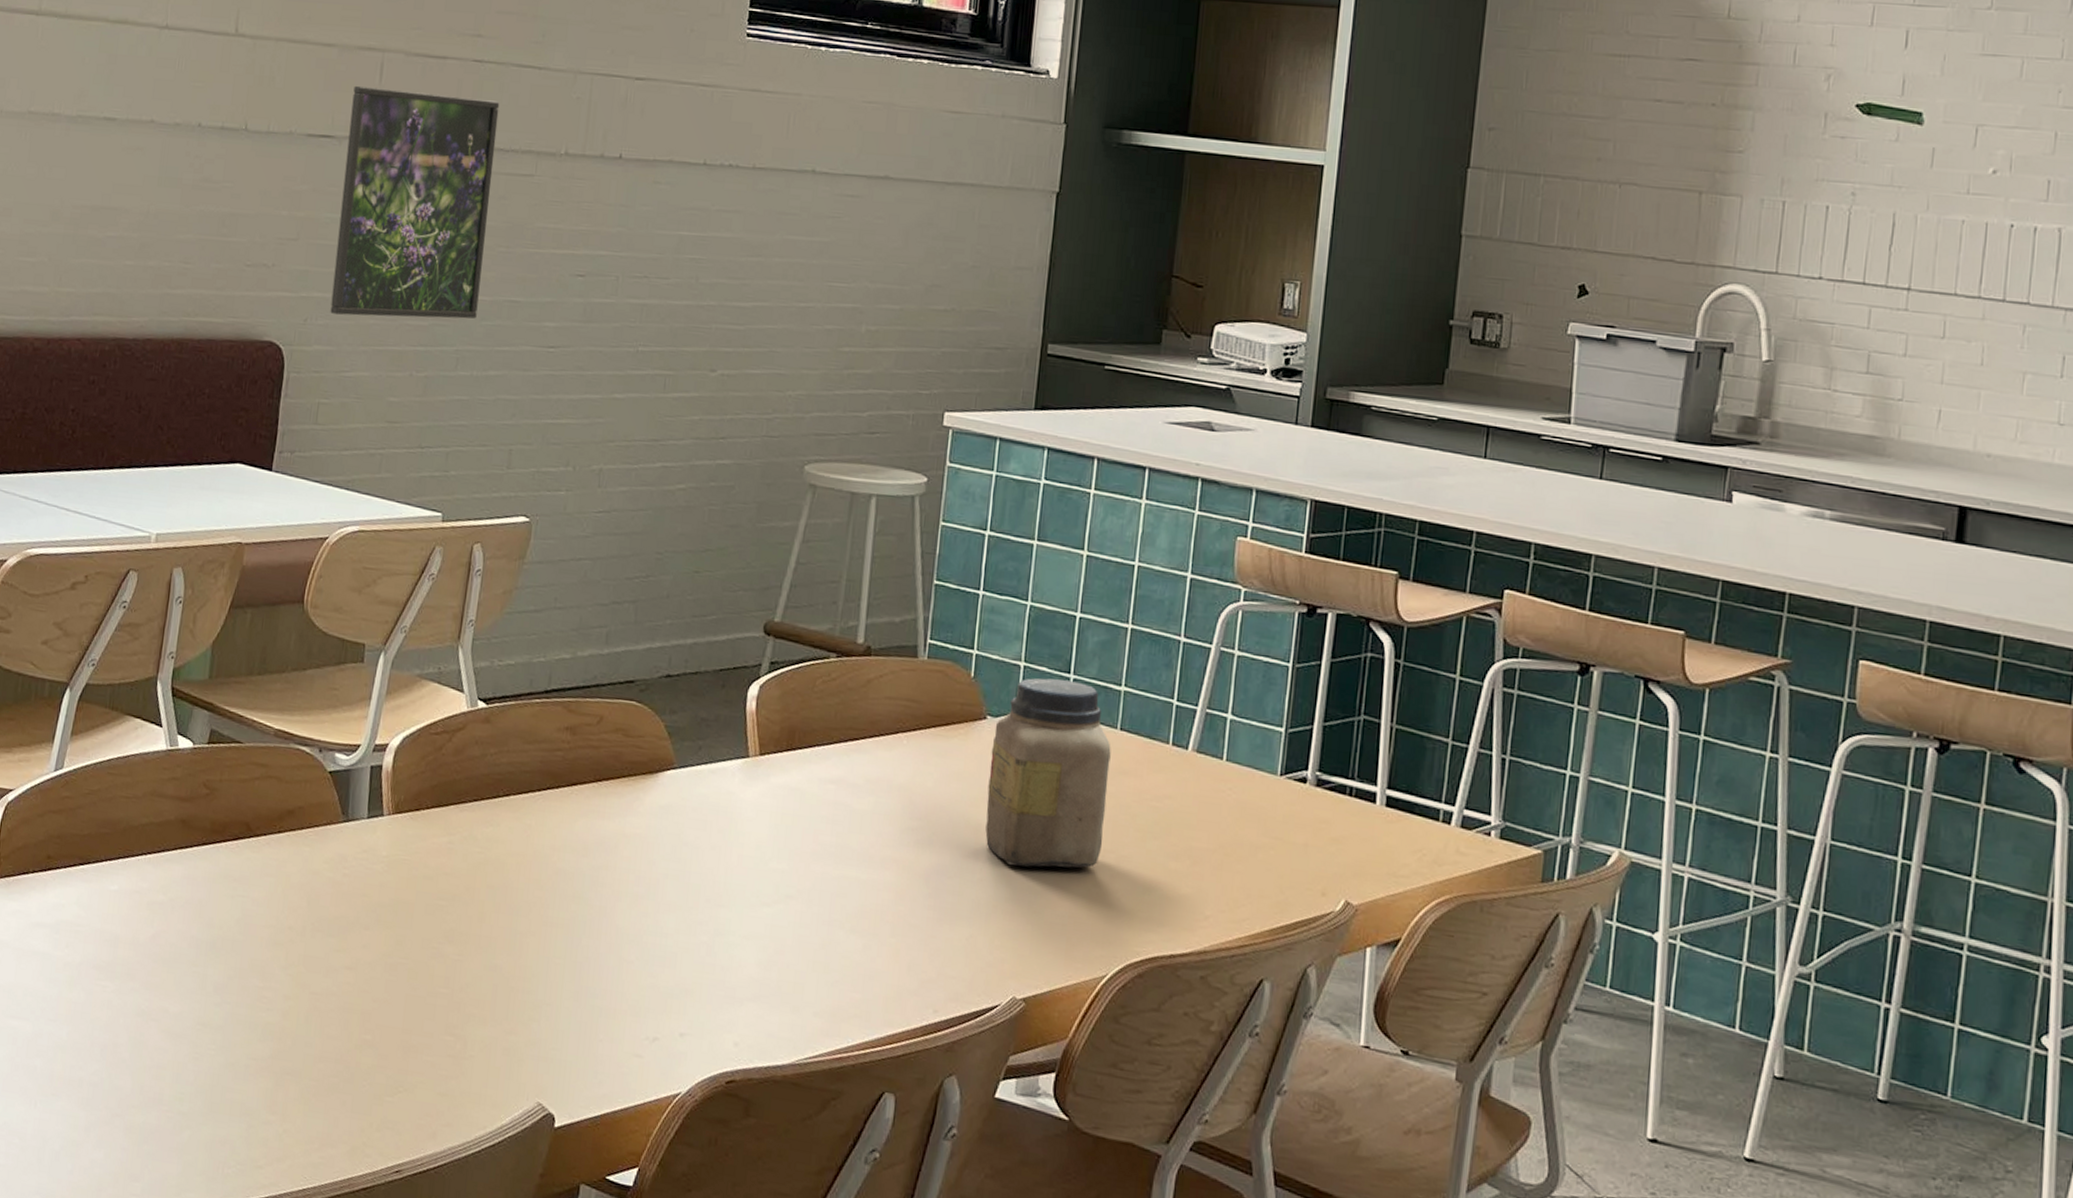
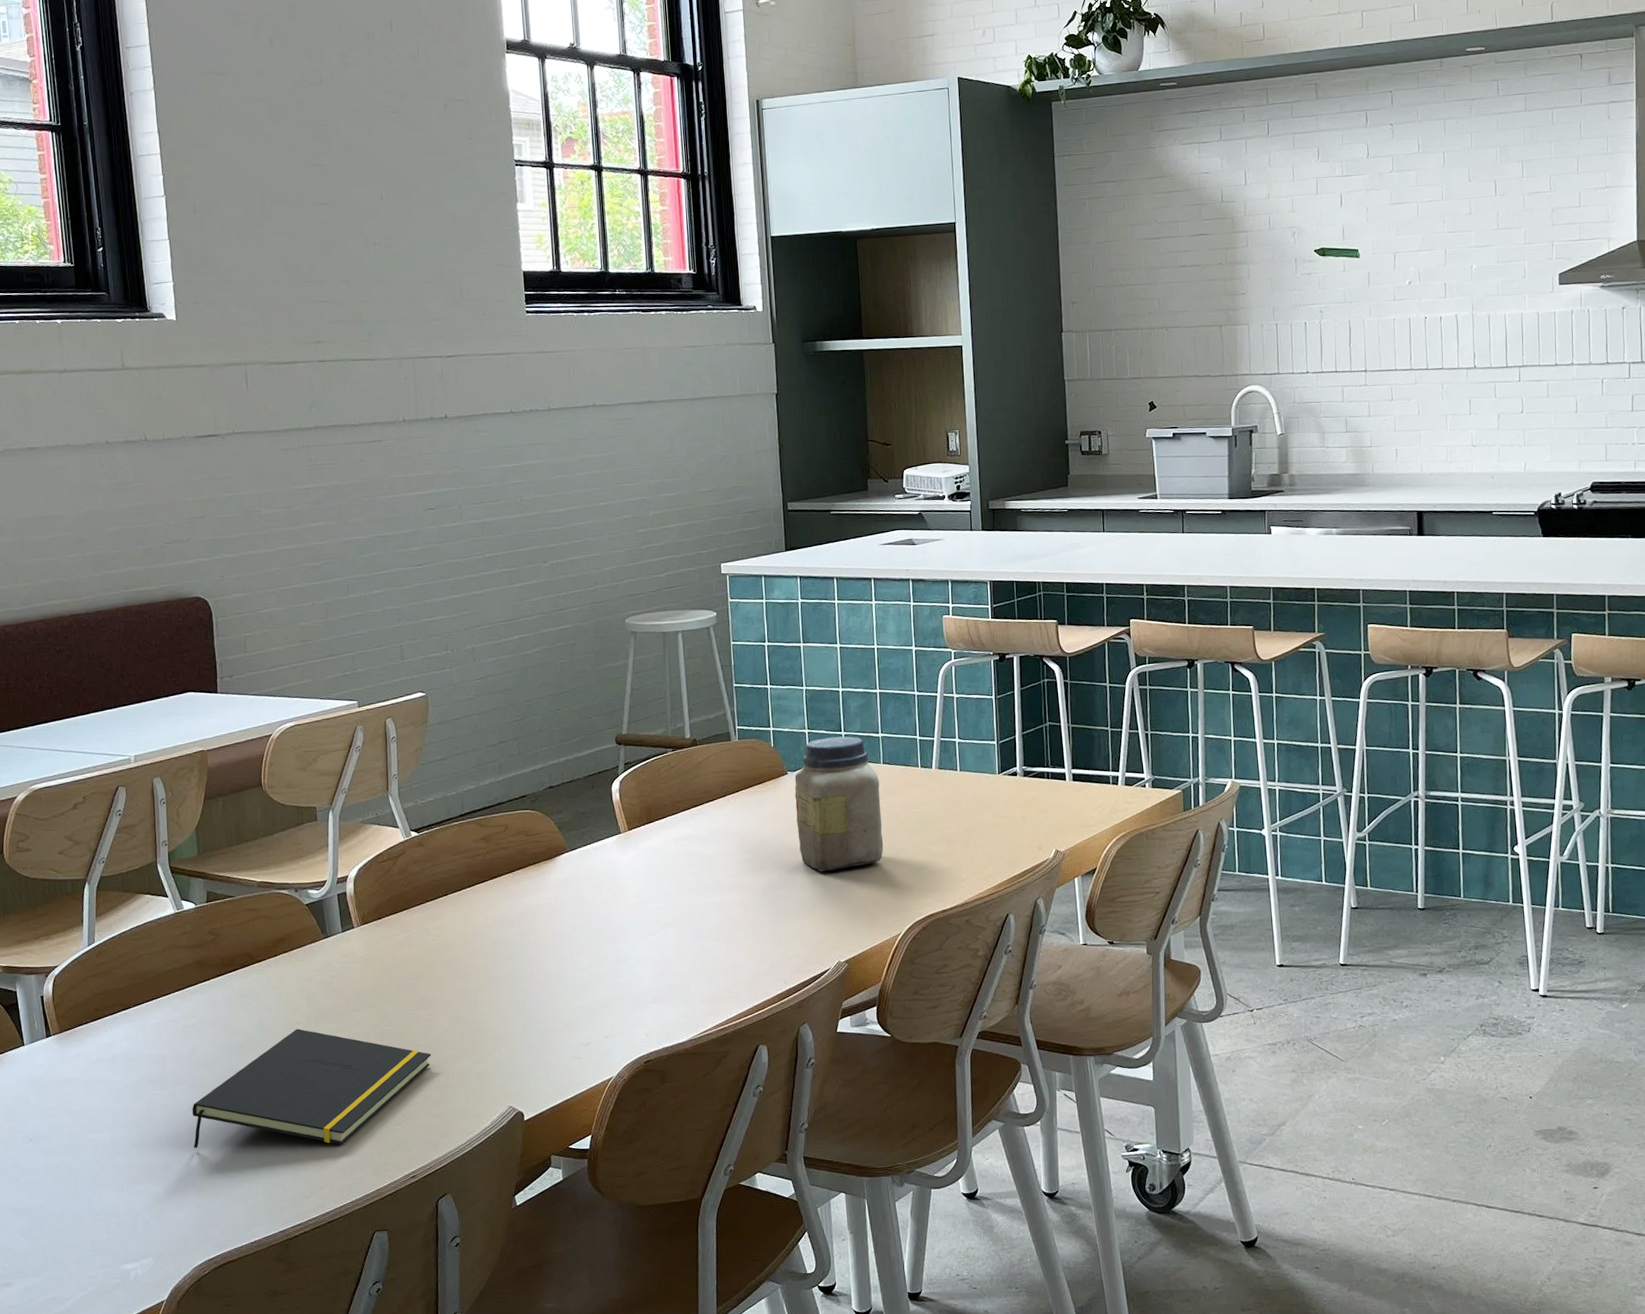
notepad: none [131,936,451,1106] -> present [192,1028,432,1149]
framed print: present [330,85,500,319] -> none [227,389,357,568]

